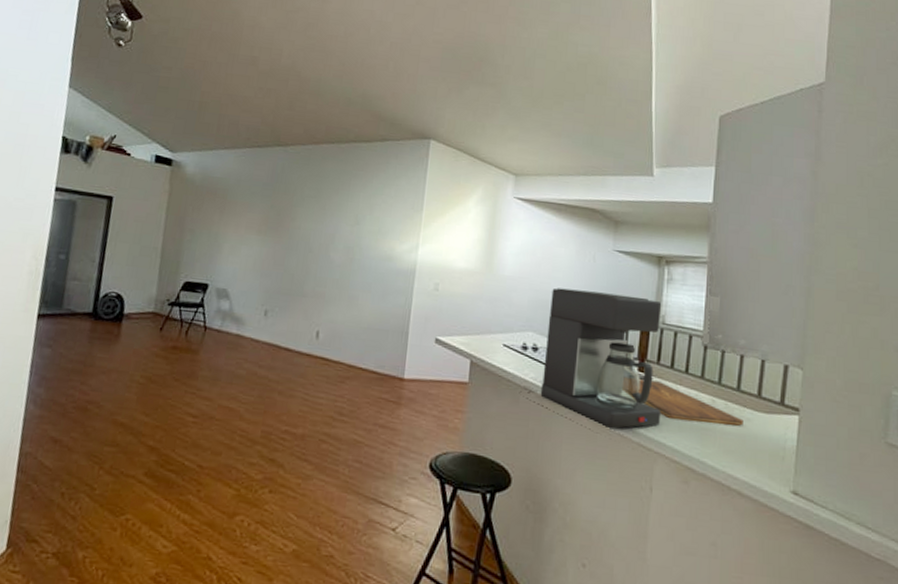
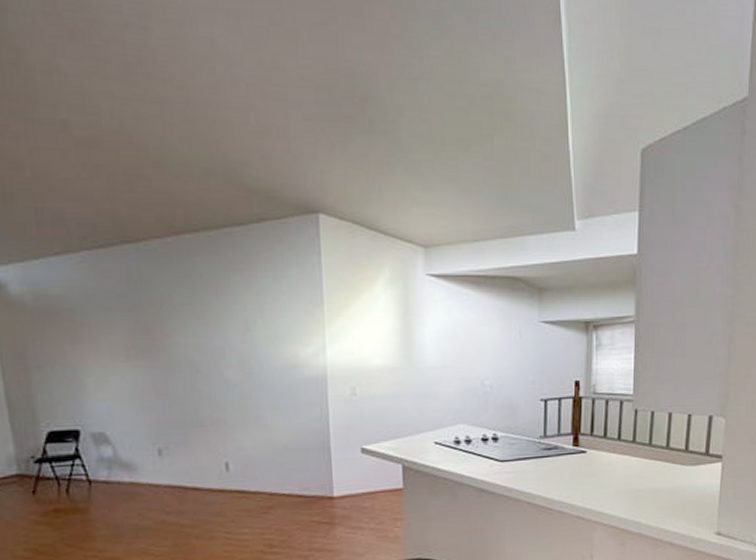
coffee maker: present [540,288,662,429] -> none [478,369,598,507]
cutting board: present [638,379,743,426] -> none [574,453,673,487]

